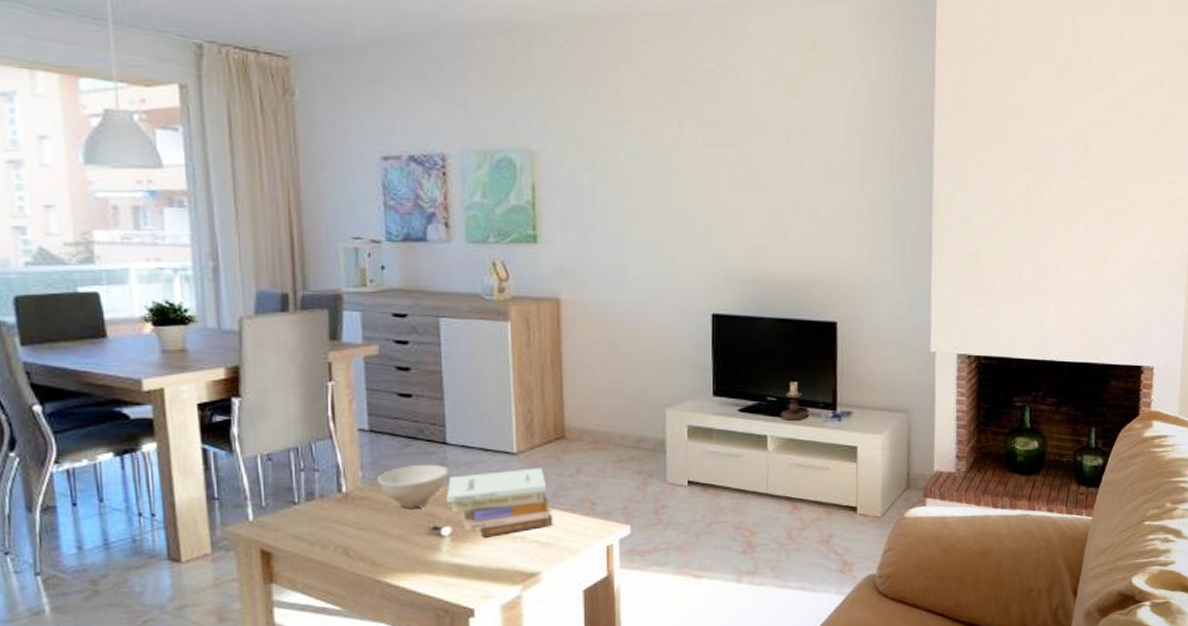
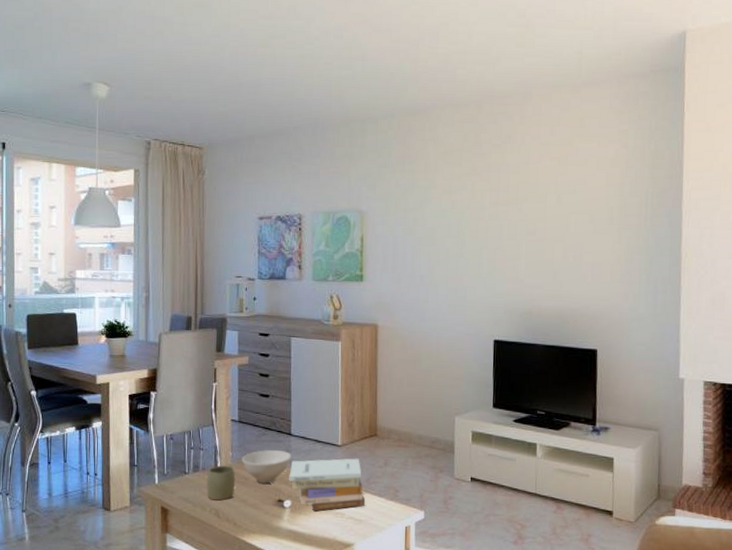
mug: none [327,489,370,535] -> present [207,465,236,501]
candlestick: present [781,382,808,421] -> none [548,399,571,432]

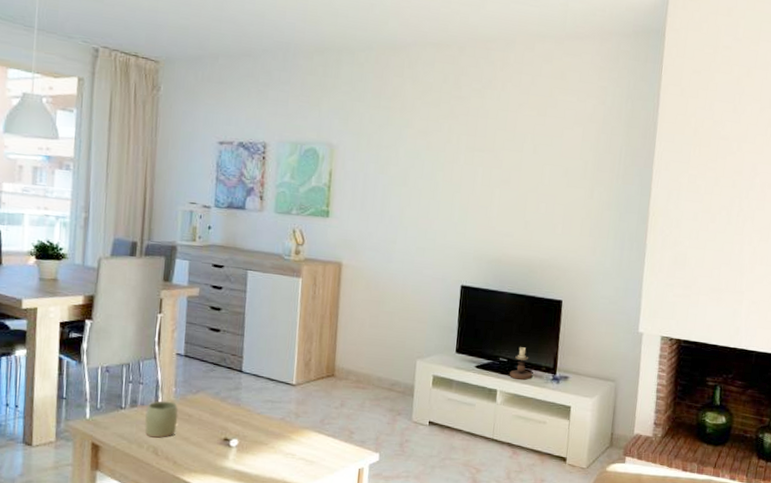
bowl: present [242,449,292,484] -> none [186,386,242,422]
books: present [289,458,365,512] -> none [237,398,318,452]
candlestick: none [548,399,571,432] -> present [509,347,532,380]

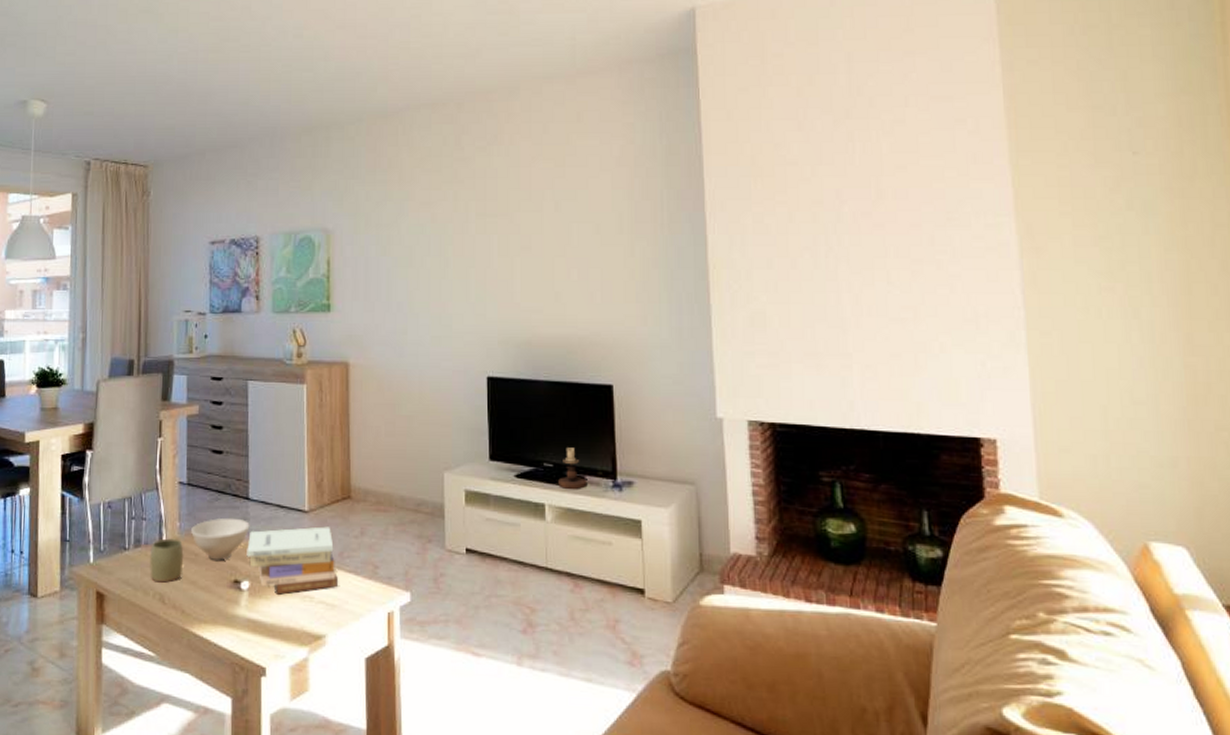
bowl: none [186,386,242,422] -> present [191,517,250,560]
books: none [237,398,318,452] -> present [246,526,338,595]

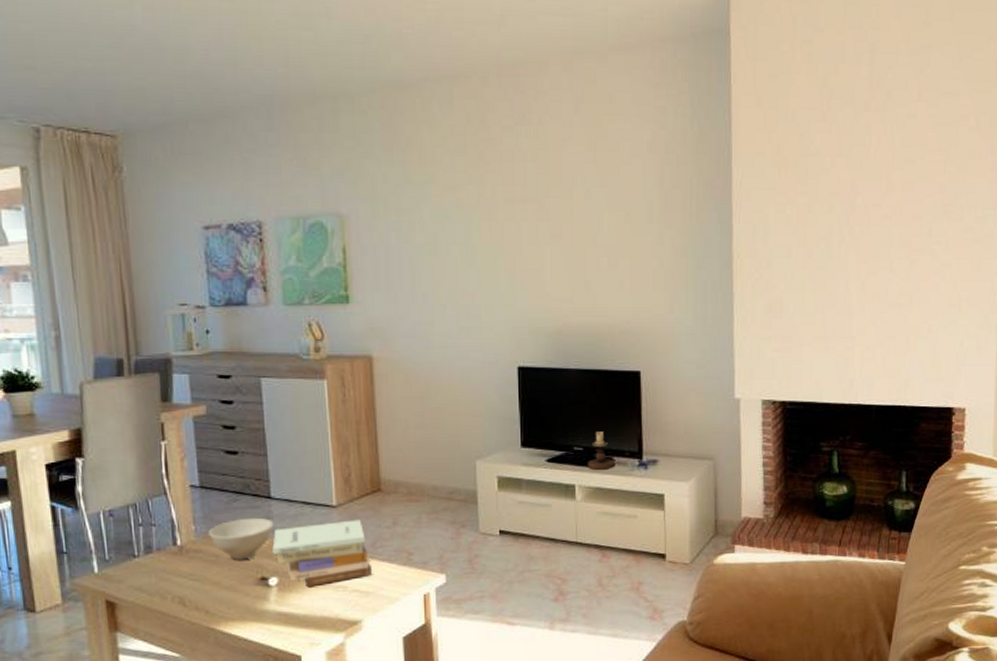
mug: present [150,538,184,583] -> none [164,542,203,586]

